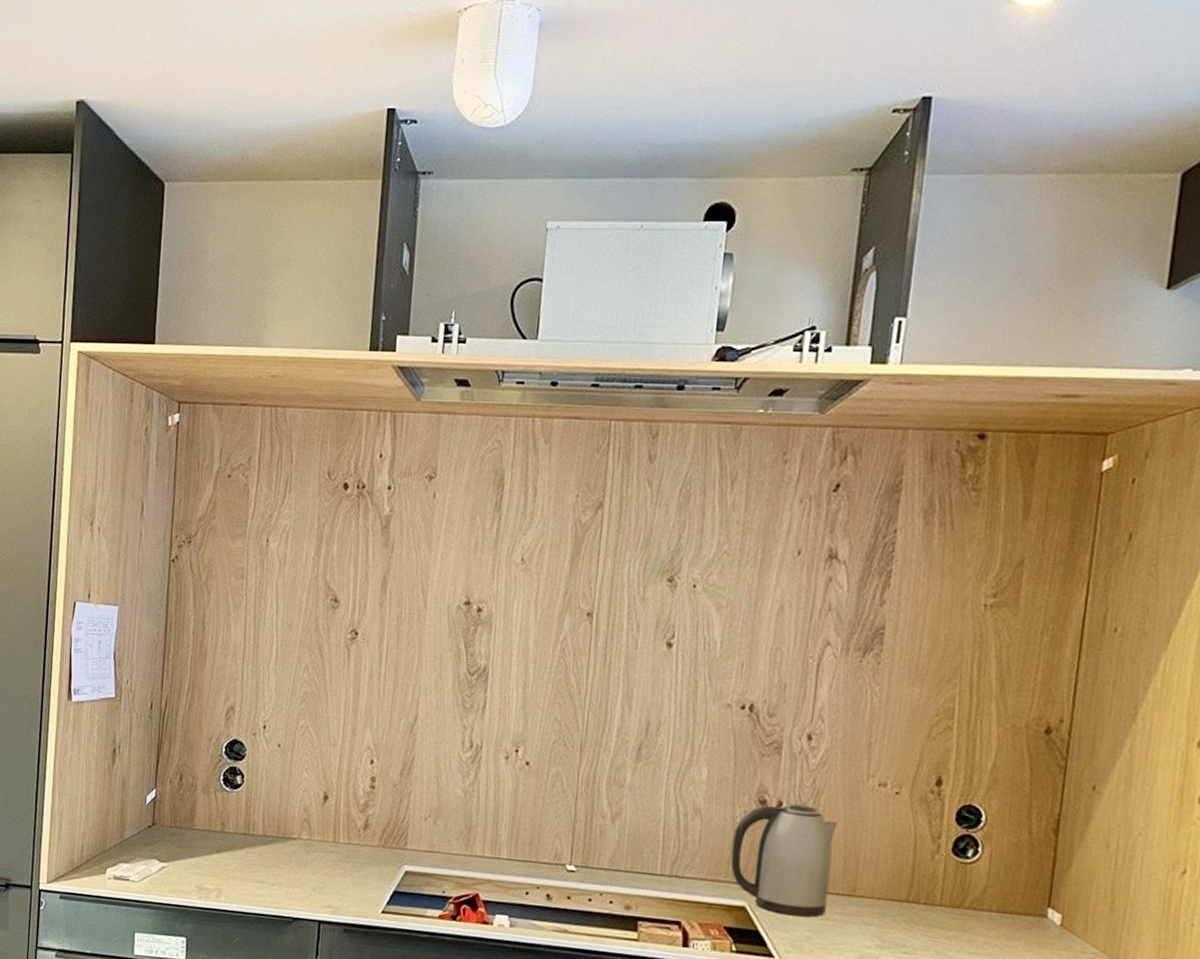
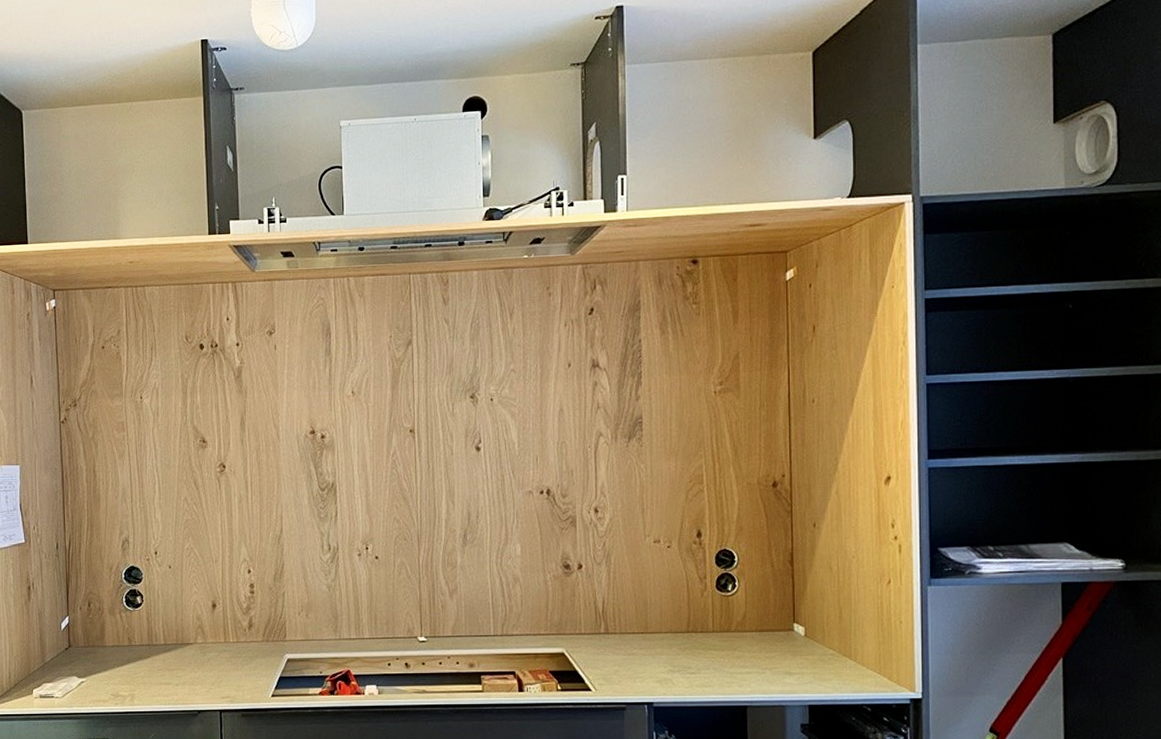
kettle: present [731,803,838,917] -> none [548,564,626,655]

